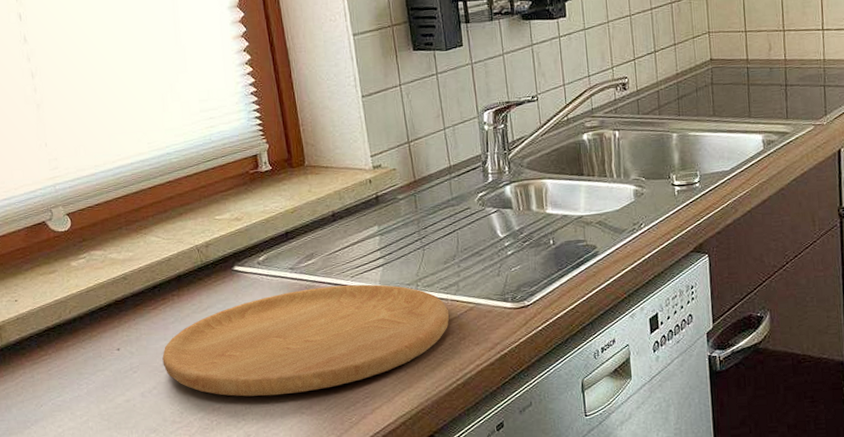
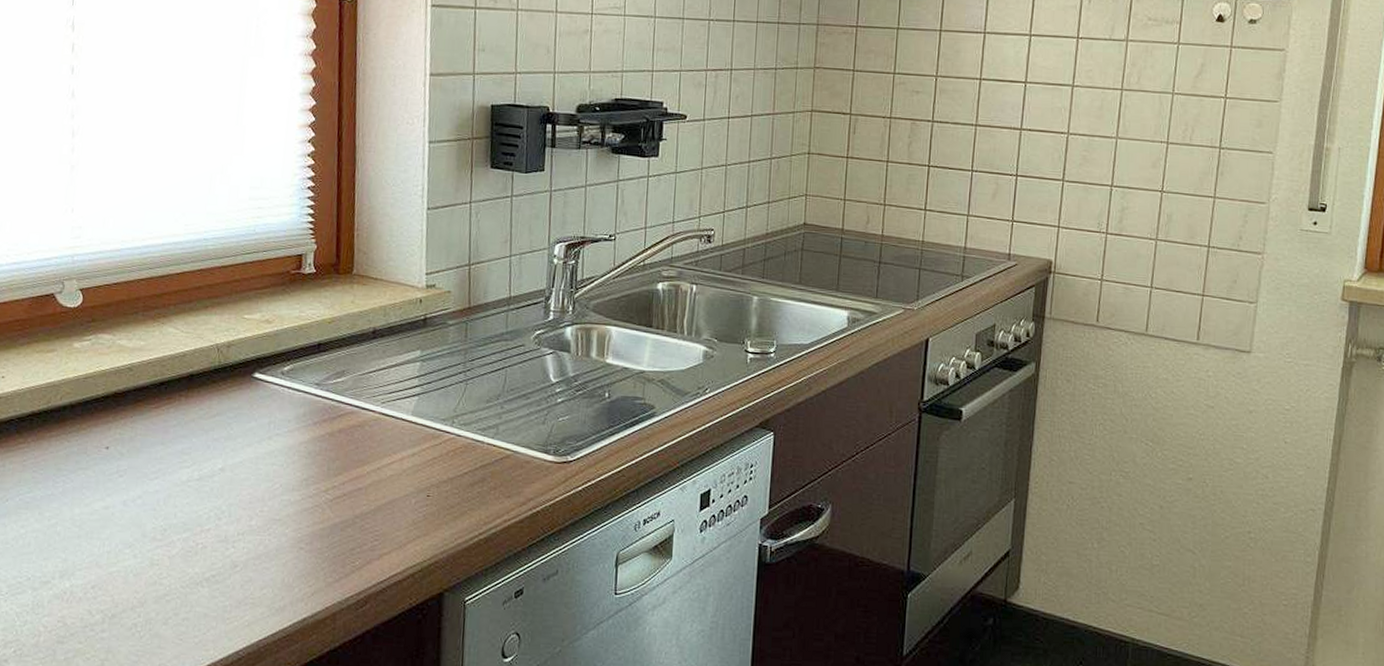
cutting board: present [162,284,450,397] -> none [154,409,483,525]

